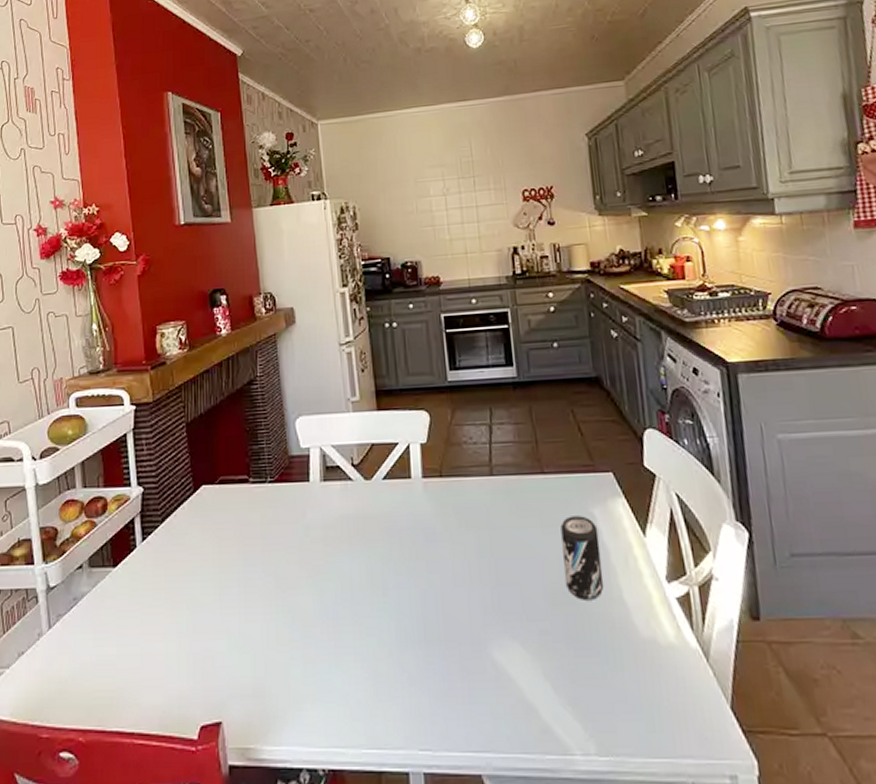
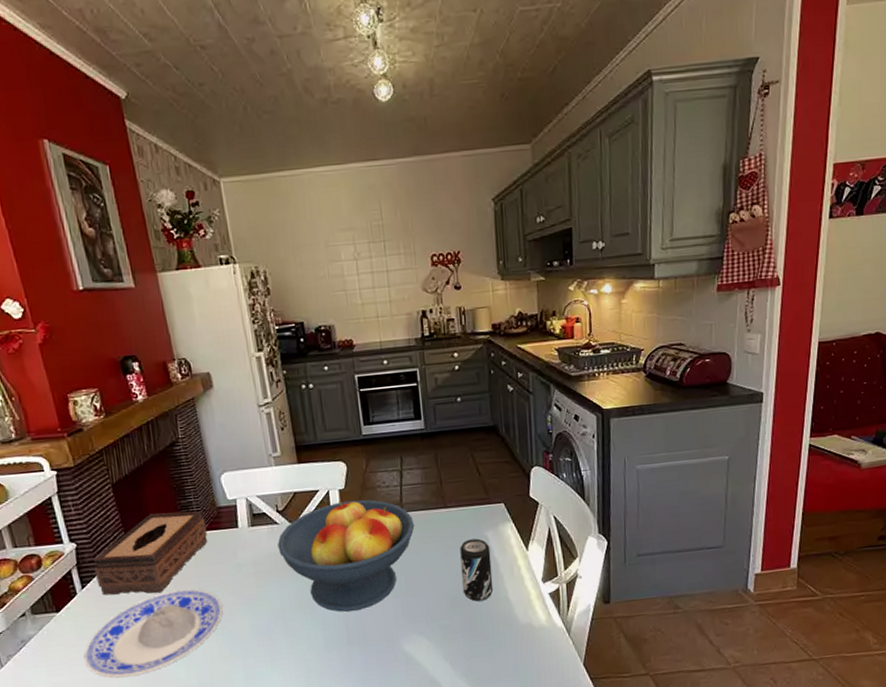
plate: none [133,552,286,658] -> present [84,589,223,678]
tissue box: none [157,458,276,555] -> present [94,511,208,596]
fruit bowl: none [350,456,506,598] -> present [277,499,415,612]

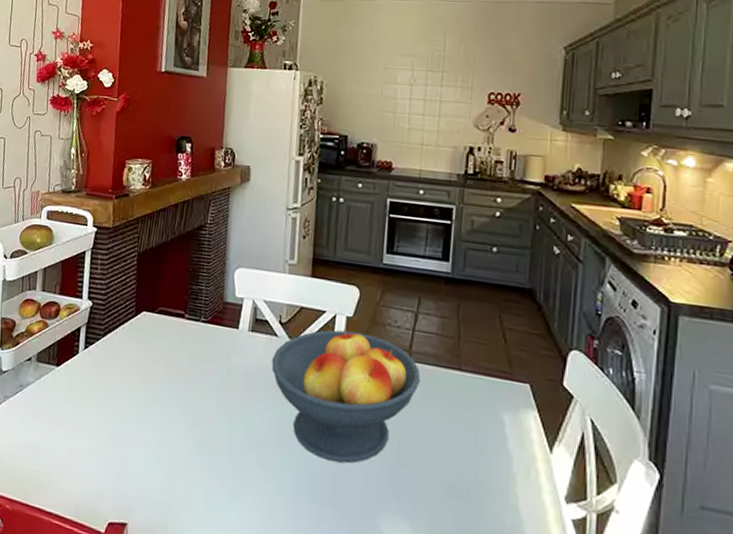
plate: present [84,589,223,678] -> none [64,377,203,460]
tissue box: present [94,511,208,596] -> none [98,291,210,377]
beverage can: present [460,538,493,602] -> none [464,416,505,501]

